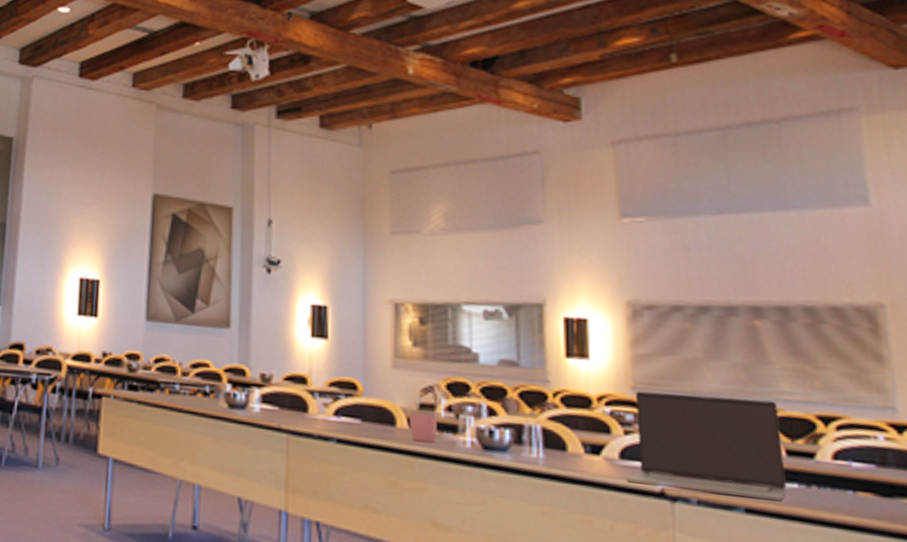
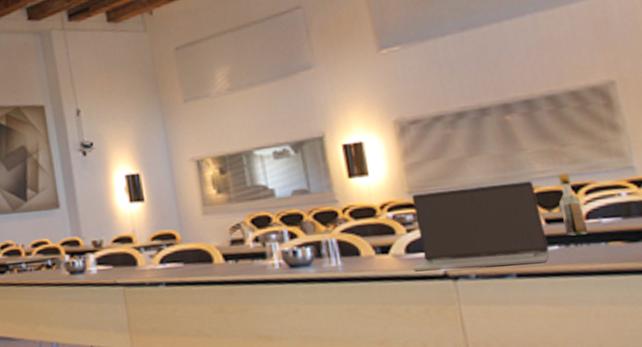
cup: present [409,410,438,444] -> none [222,245,249,272]
bottle: none [805,400,834,477] -> present [558,174,588,236]

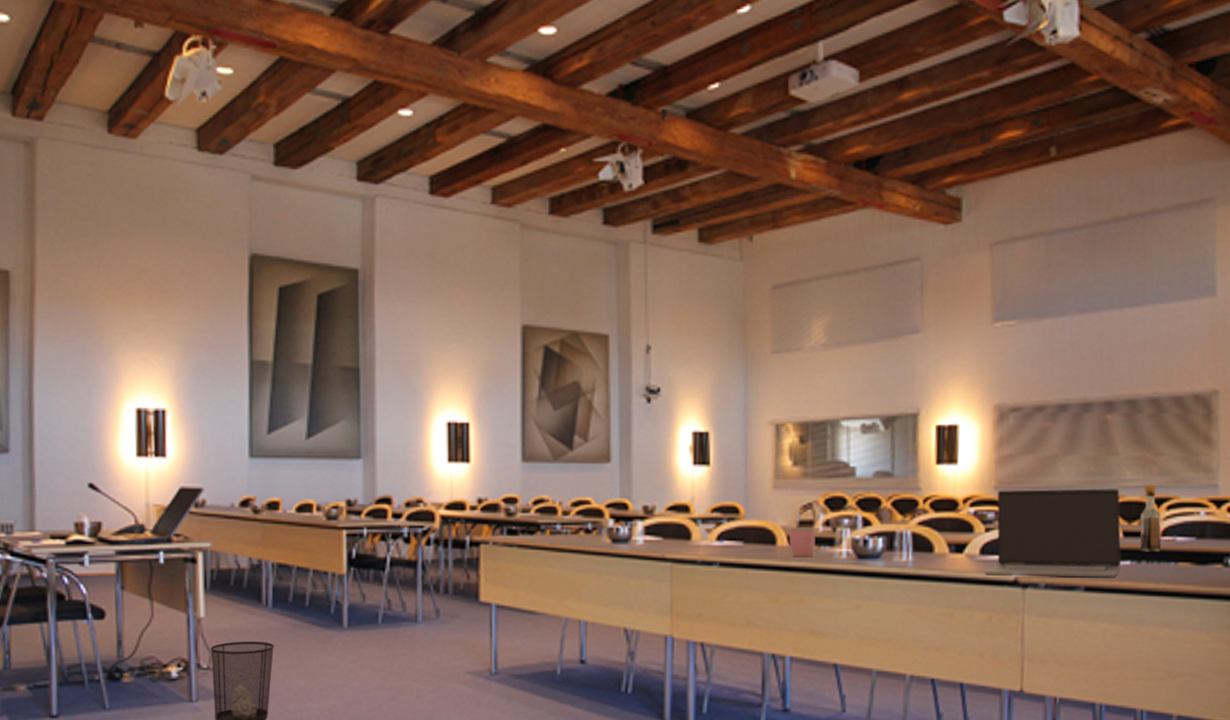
cup: none [222,245,249,272] -> present [788,527,816,558]

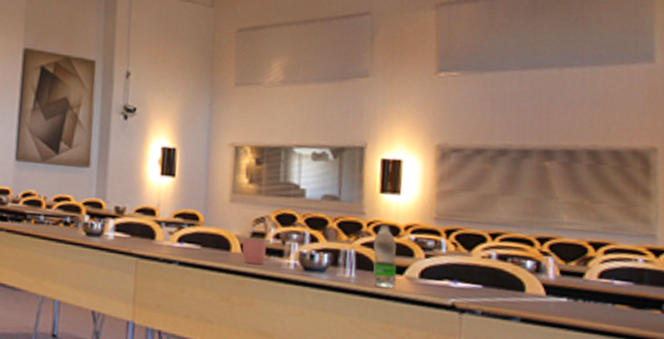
bottle: none [930,498,956,570] -> present [373,223,397,289]
laptop: present [985,488,1121,578] -> none [423,221,558,313]
bottle: present [1139,485,1162,552] -> none [576,229,599,293]

